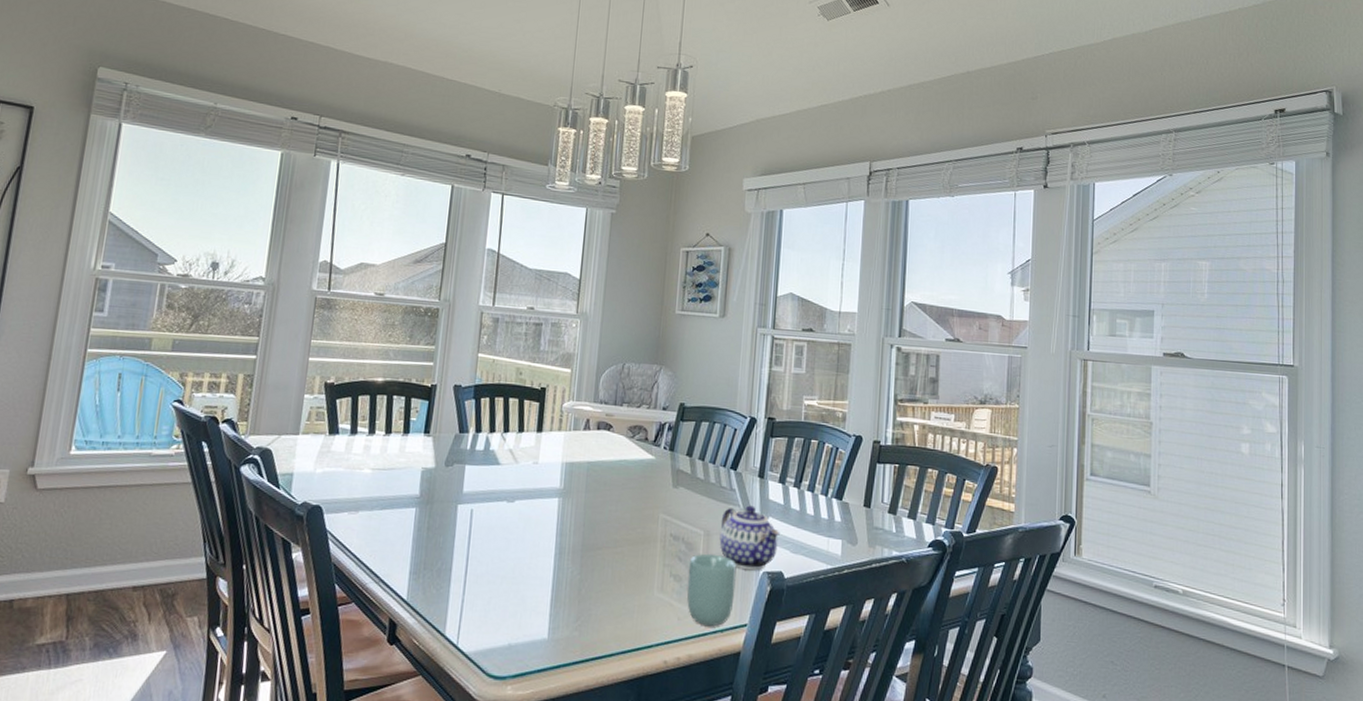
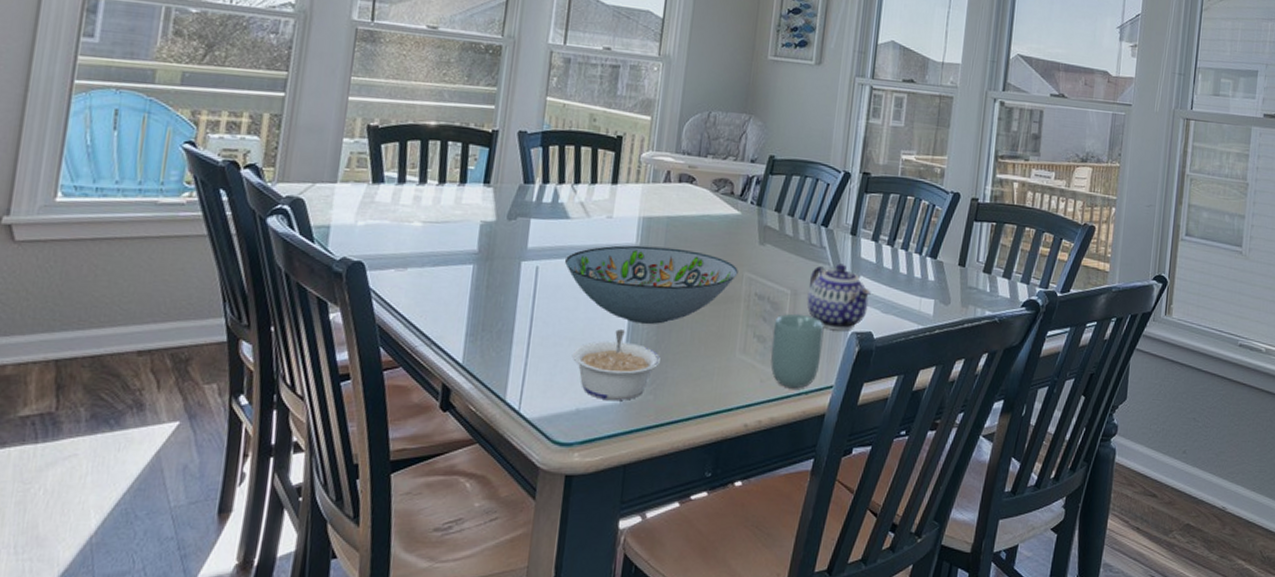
decorative bowl: none [496,489,654,564] -> present [565,245,738,324]
legume: none [503,568,584,637] -> present [571,329,660,401]

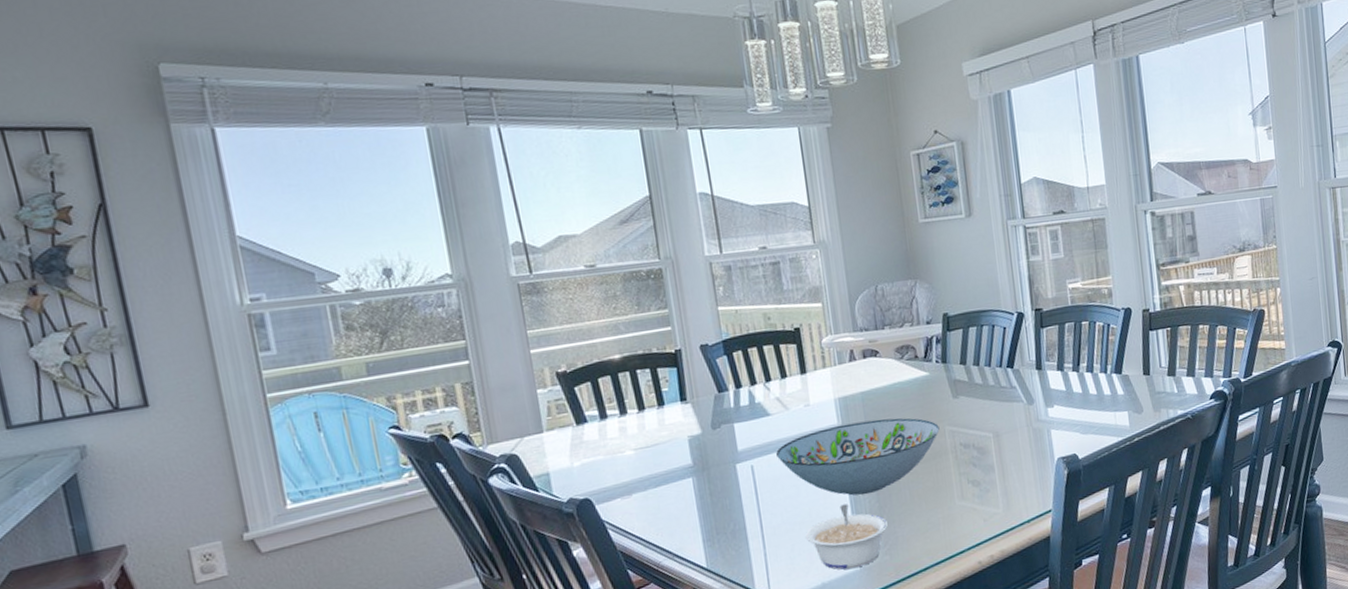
cup: present [771,313,824,389] -> none [984,452,1035,521]
teapot: present [807,263,871,330] -> none [1007,398,1068,460]

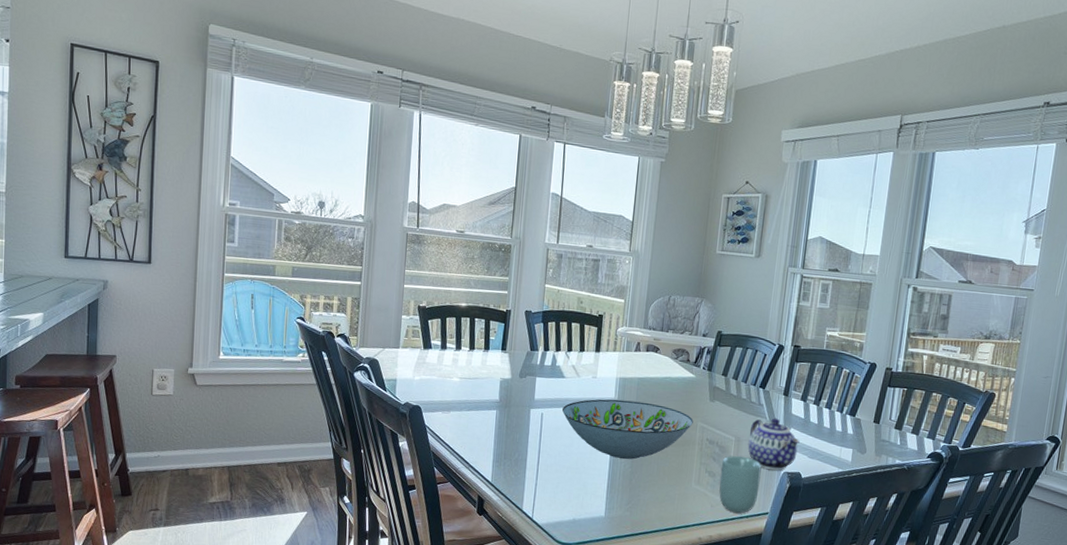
legume: present [805,504,888,570] -> none [569,462,634,515]
cup: none [984,452,1035,521] -> present [719,455,762,513]
teapot: none [1007,398,1068,460] -> present [748,418,800,470]

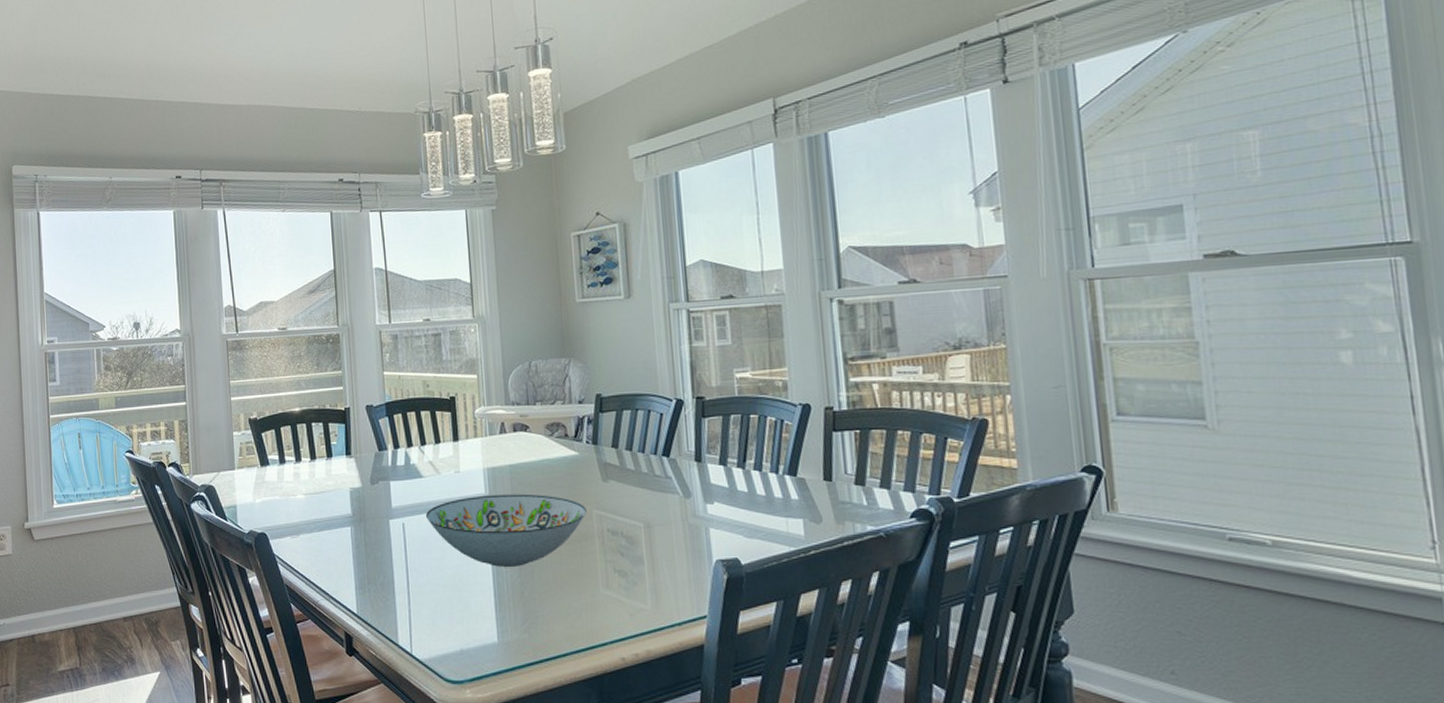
cup: present [719,455,762,513] -> none [632,546,689,621]
teapot: present [748,418,800,470] -> none [660,492,729,558]

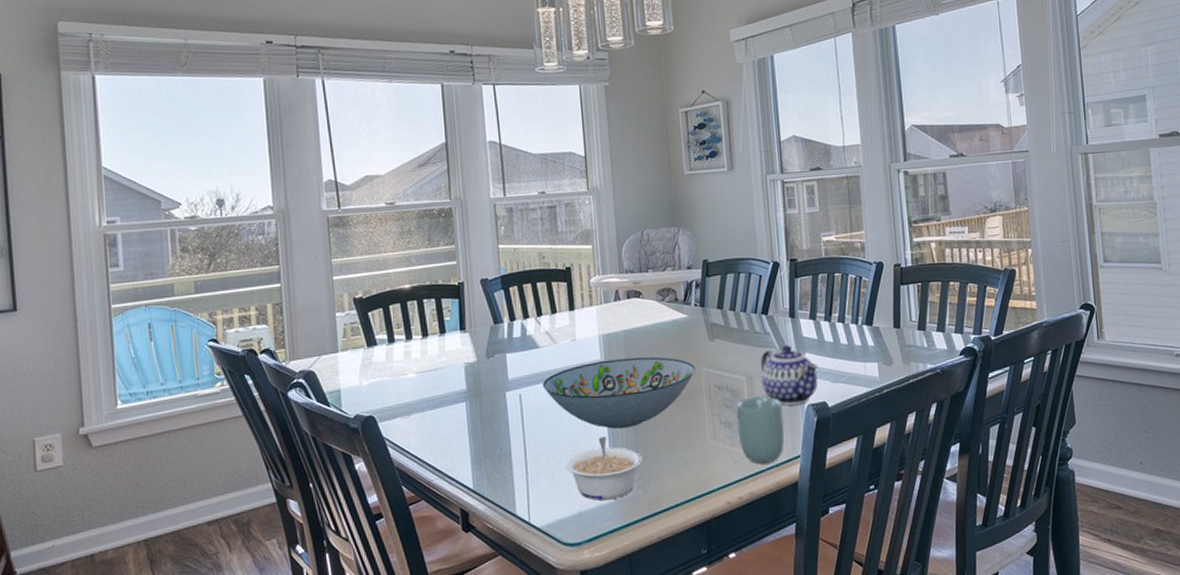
legume: none [447,574,528,641] -> present [565,436,642,501]
cup: none [632,546,689,621] -> present [736,396,785,464]
teapot: none [660,492,729,558] -> present [760,345,818,405]

